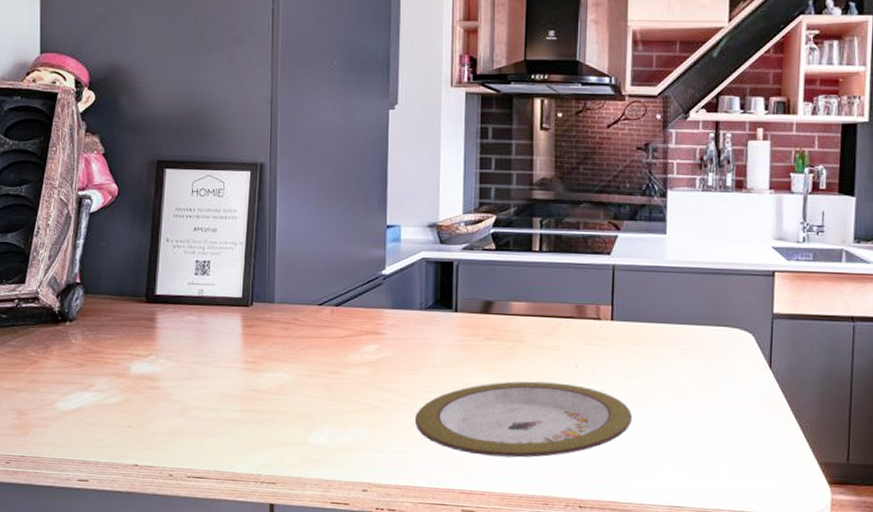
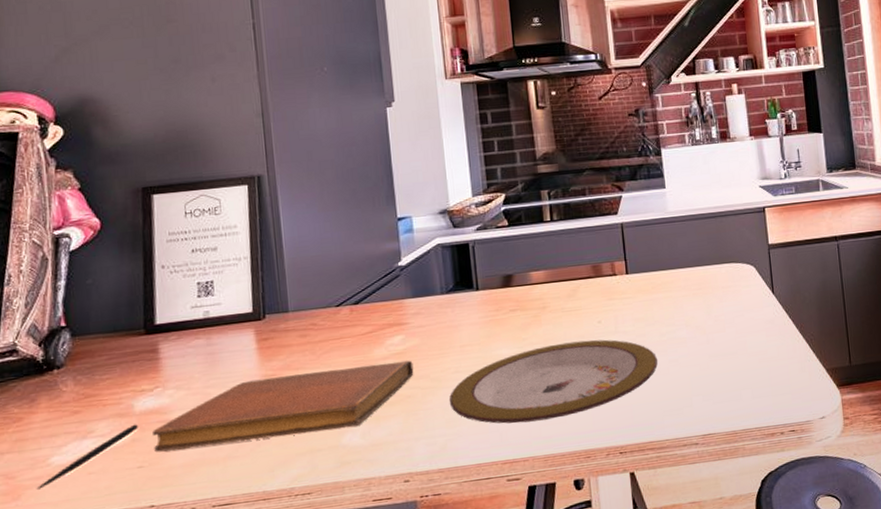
pen: none [43,385,131,430] -> present [36,424,138,490]
notebook: none [143,363,384,427] -> present [153,360,414,453]

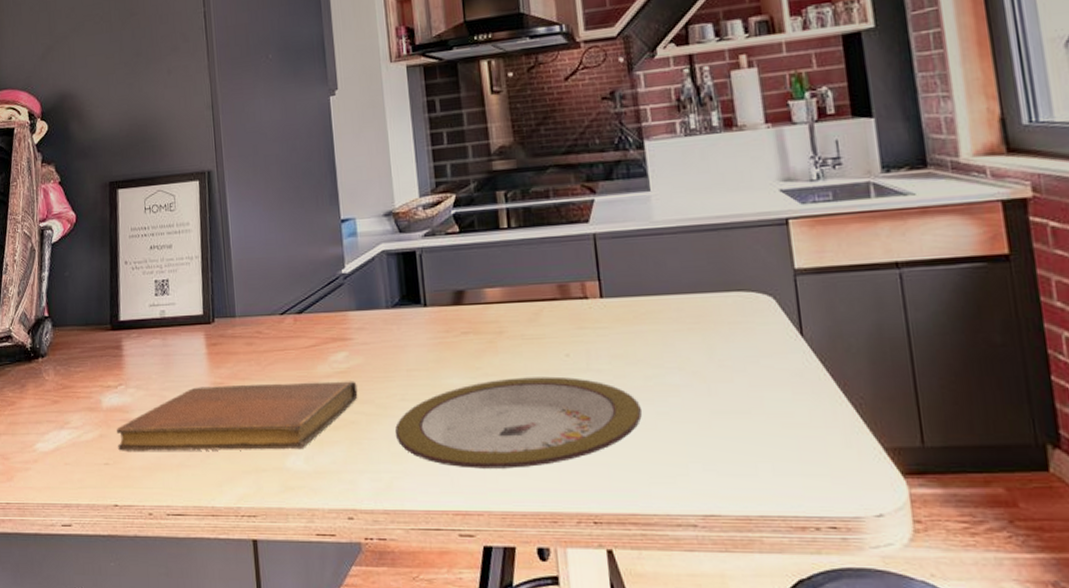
pen: present [36,424,138,490] -> none [25,420,105,473]

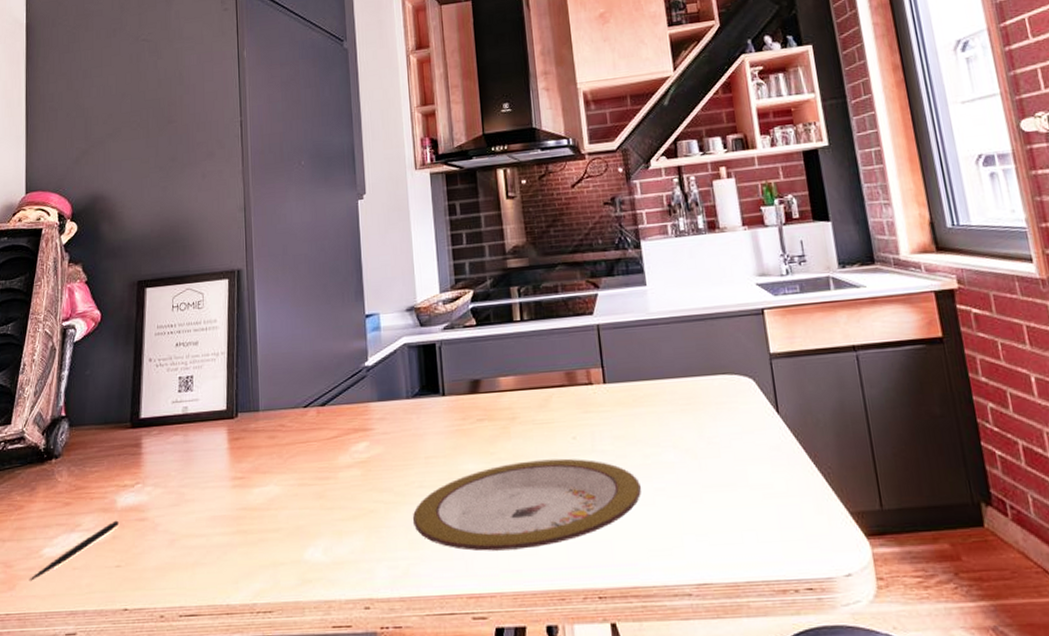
pen: none [25,420,105,473] -> present [29,520,119,581]
notebook: present [117,381,358,451] -> none [131,470,378,552]

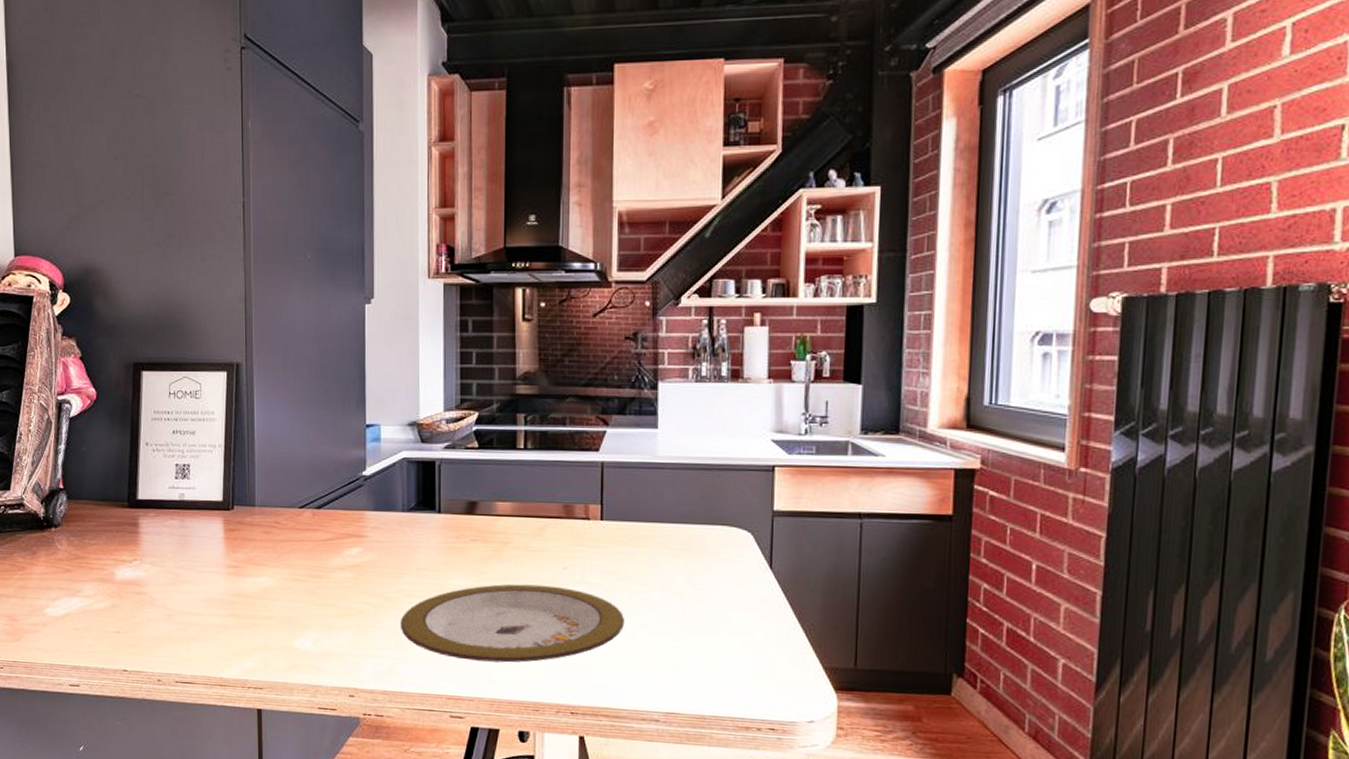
pen: present [29,520,119,581] -> none [33,591,117,635]

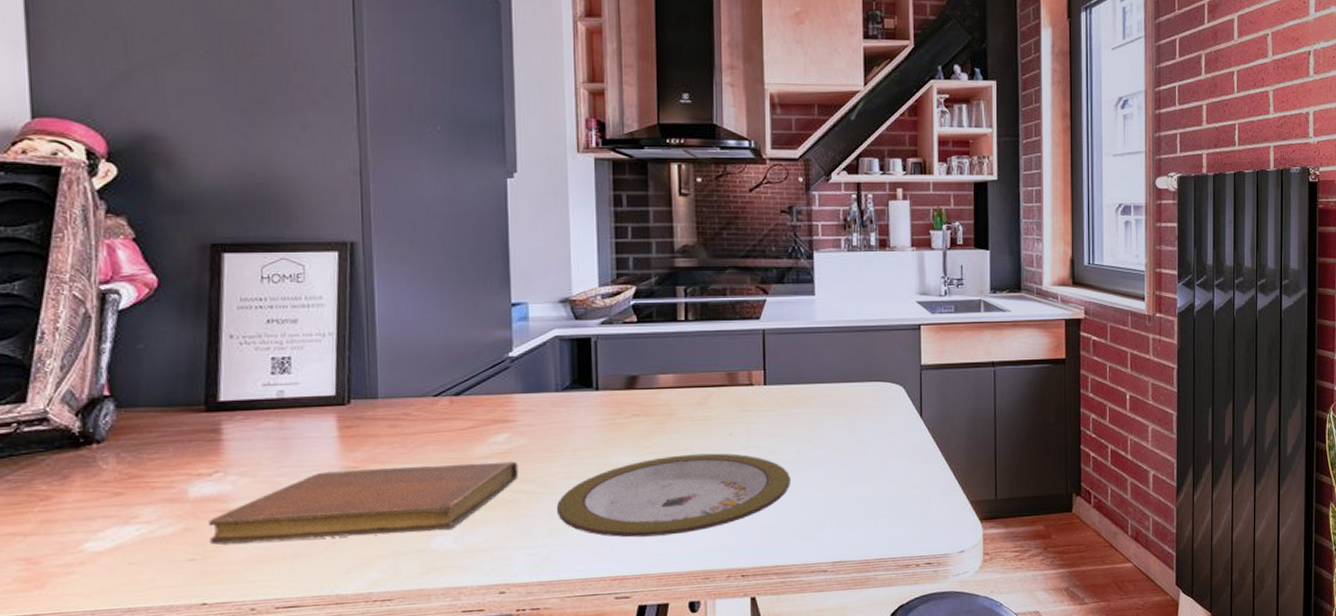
notebook: none [129,568,368,632] -> present [209,461,519,545]

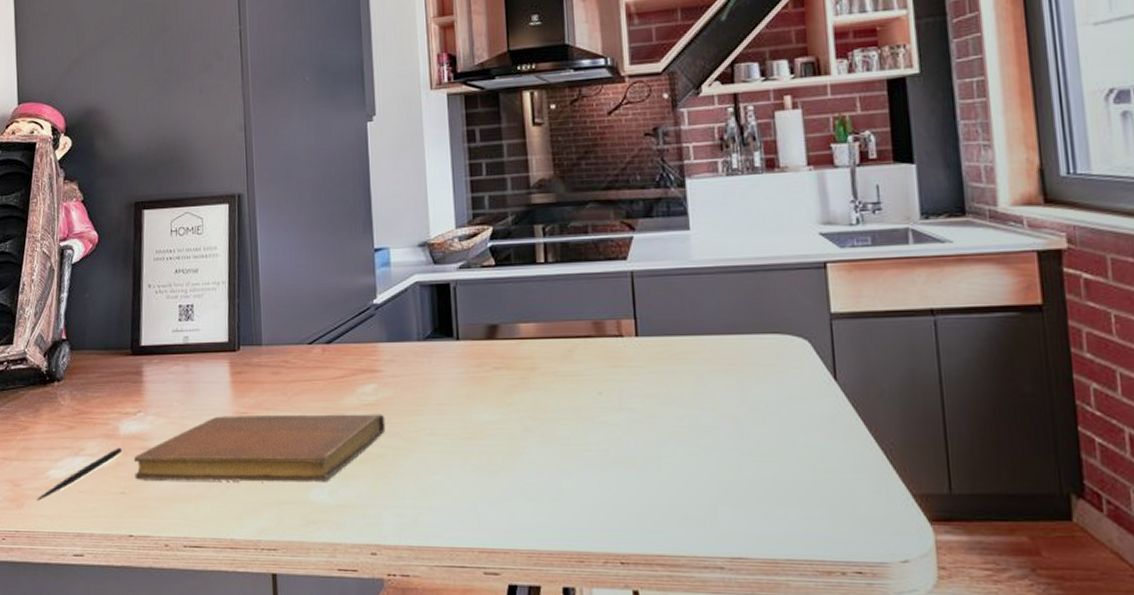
pen: none [65,511,192,578] -> present [36,447,122,501]
plate: present [556,453,790,538] -> none [422,414,673,507]

